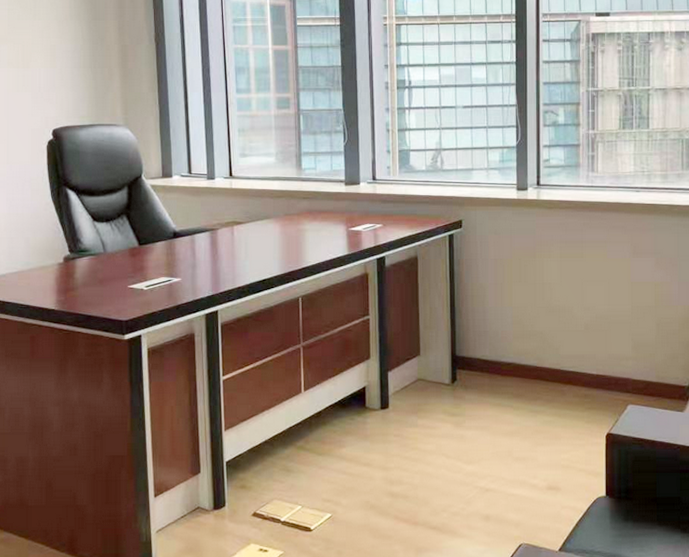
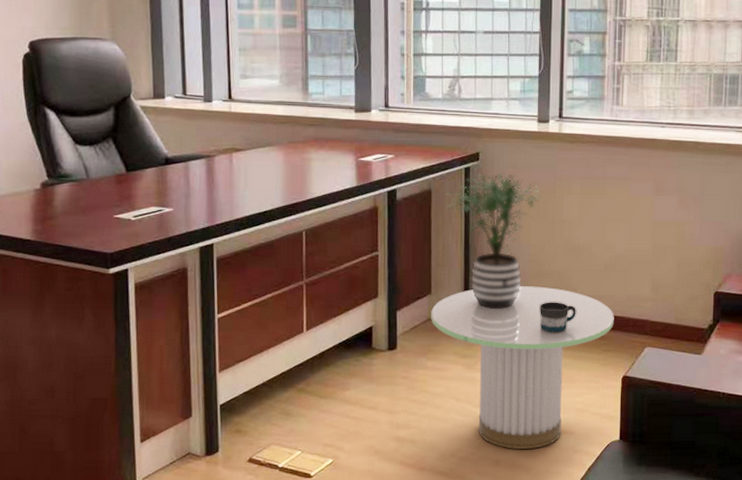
side table: none [420,347,596,506] -> present [431,286,614,450]
potted plant: none [433,238,522,369] -> present [447,171,541,309]
mug: none [524,362,559,392] -> present [540,302,576,333]

